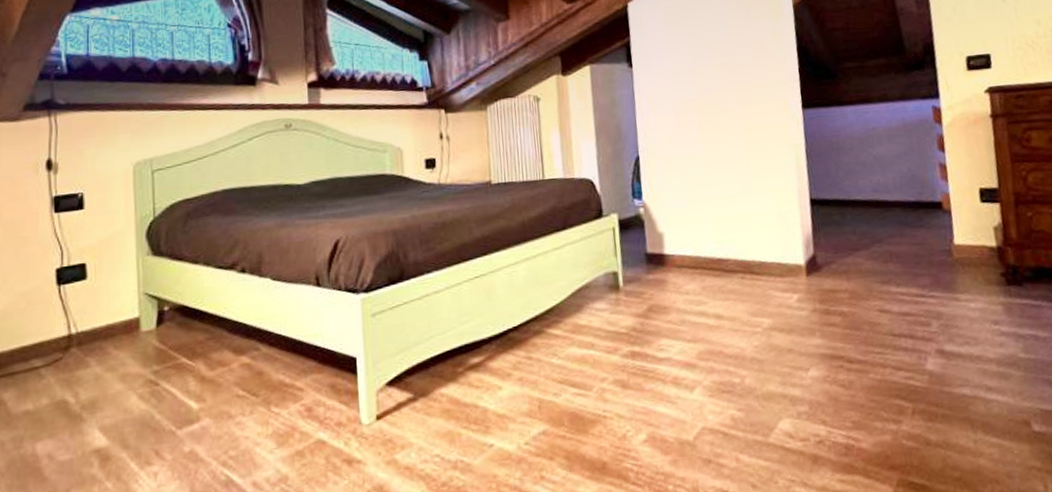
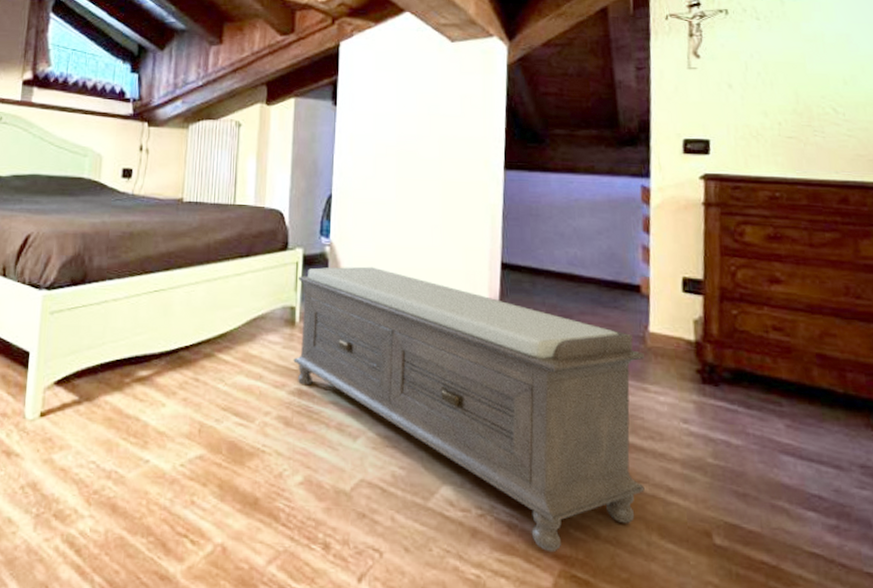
bench: none [617,221,966,465] -> present [293,266,645,553]

